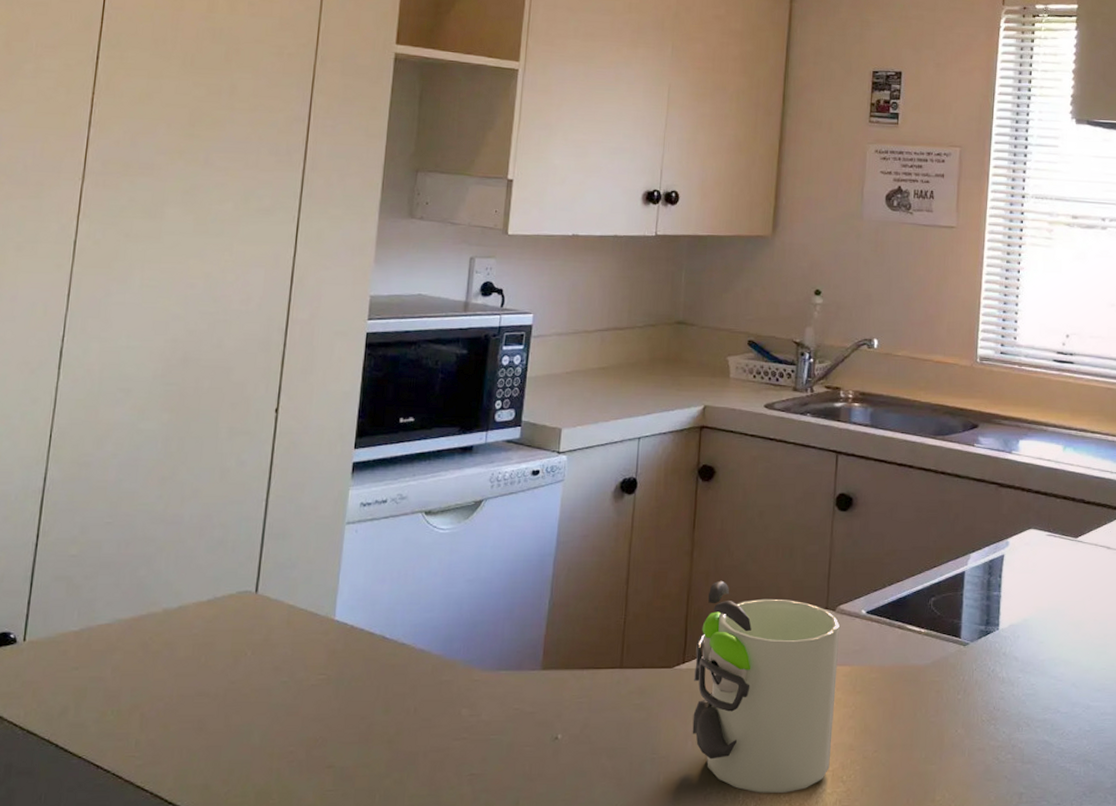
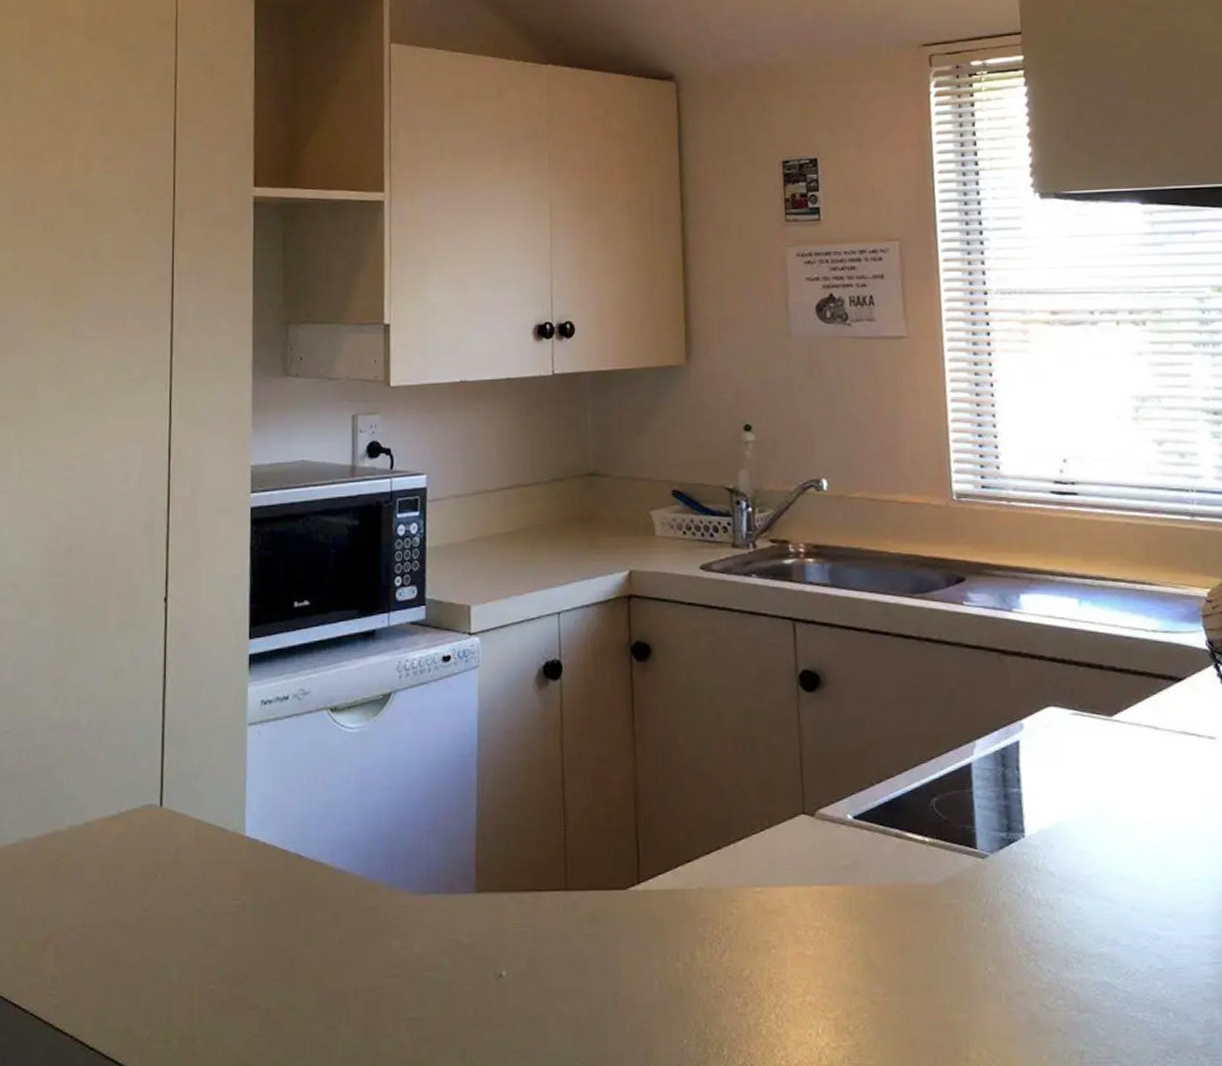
mug: present [692,580,841,794] -> none [651,781,831,1048]

